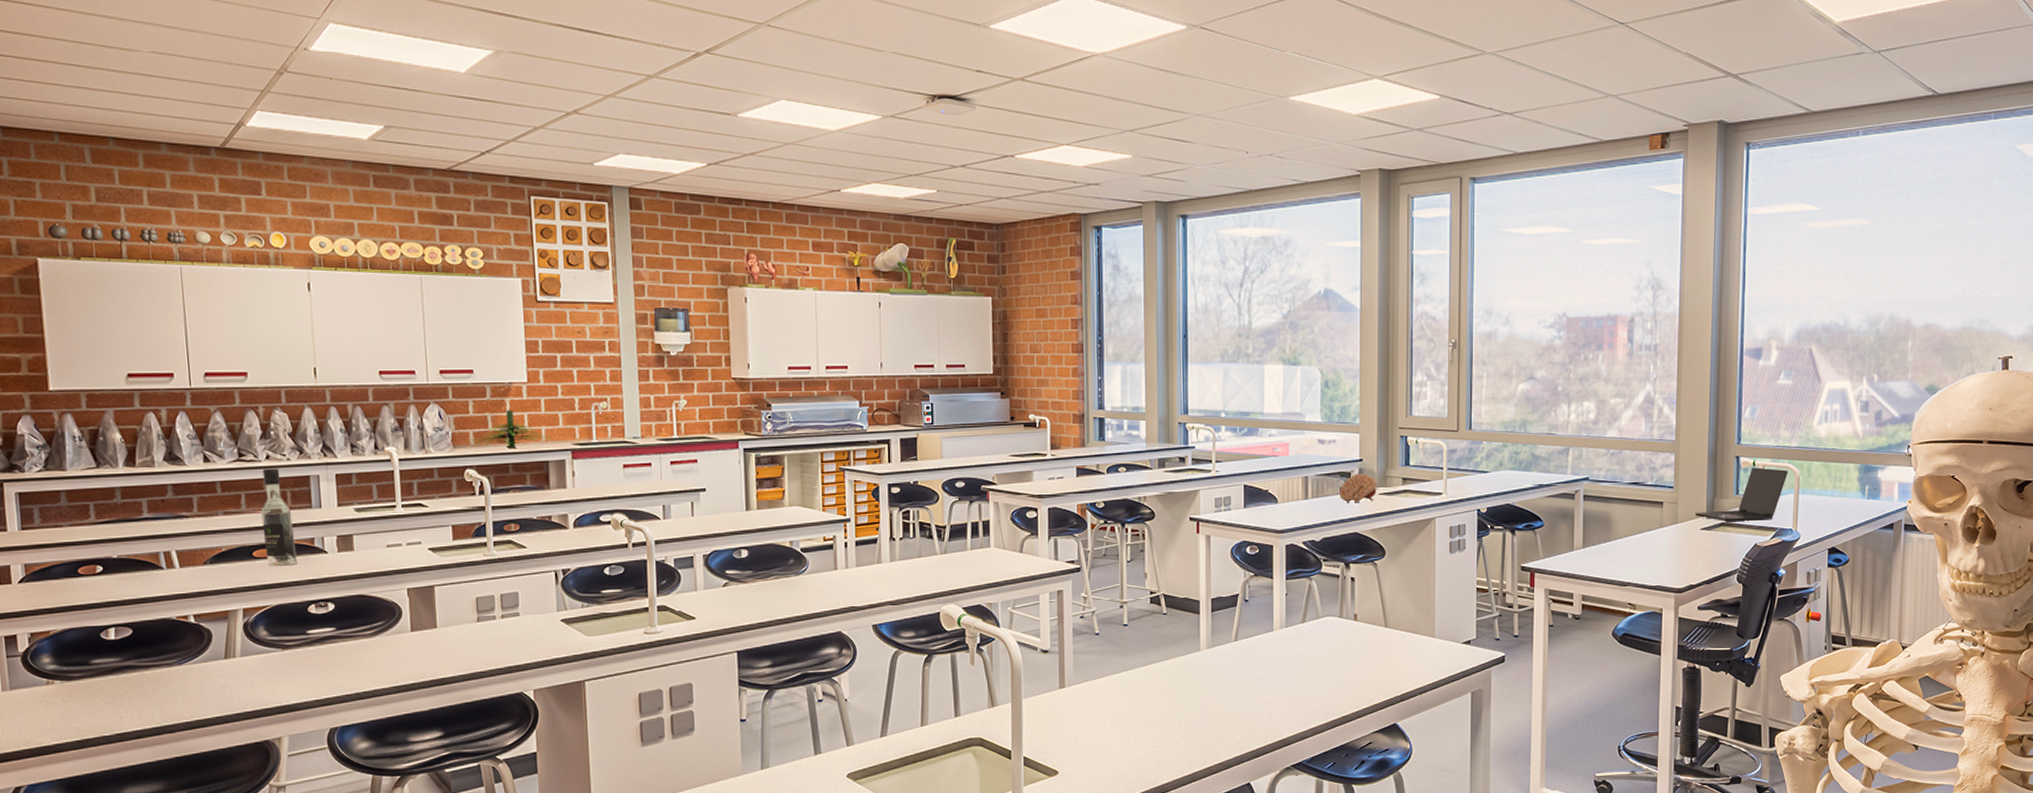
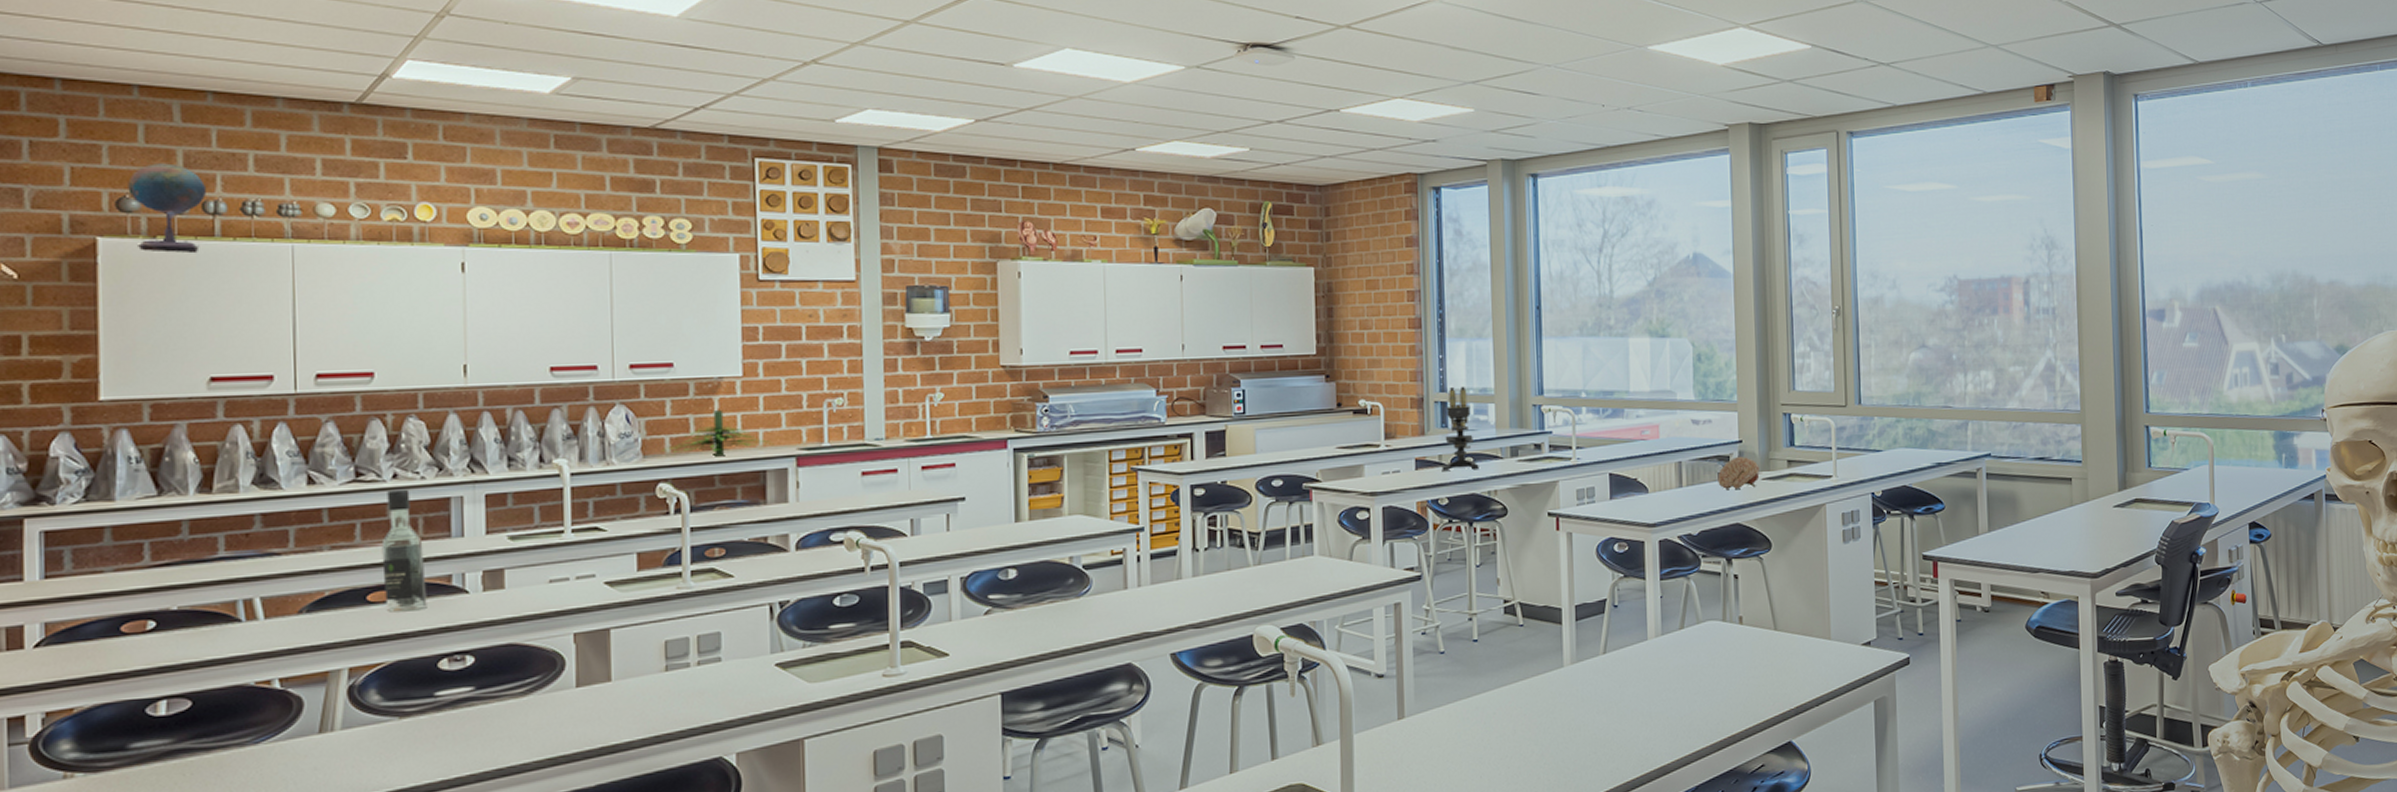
globe: none [56,197,114,273] -> present [128,163,206,254]
microscope: none [1099,404,1131,479] -> present [1441,386,1479,472]
laptop: present [1695,467,1788,522] -> none [2107,437,2201,498]

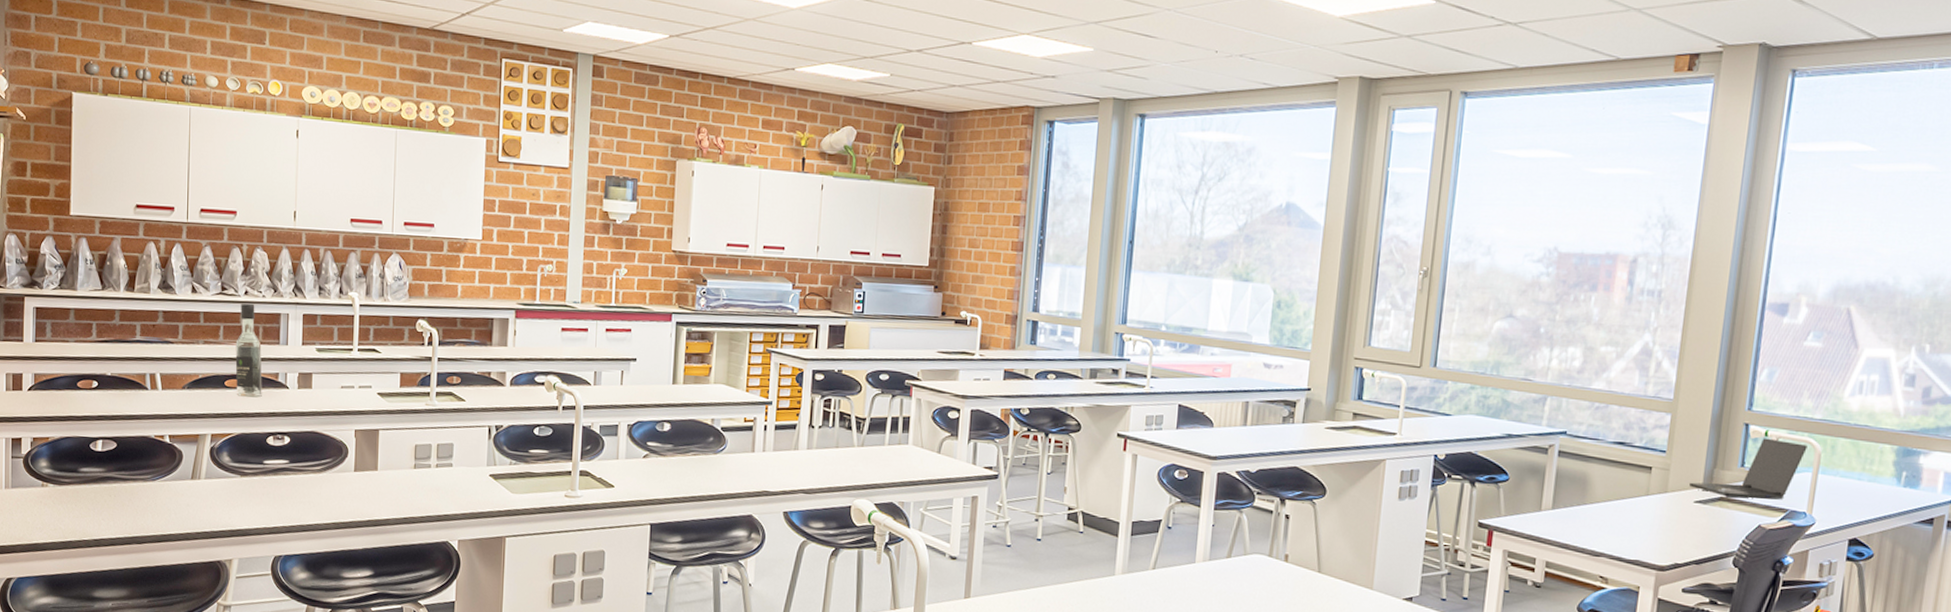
globe: present [128,163,206,254] -> none [92,38,138,110]
plant: present [661,410,772,457] -> none [421,266,499,304]
microscope: present [1441,386,1479,472] -> none [1026,308,1060,387]
brain model: present [1717,456,1760,491] -> none [1281,403,1324,435]
laptop: none [2107,437,2201,498] -> present [1689,438,1807,499]

